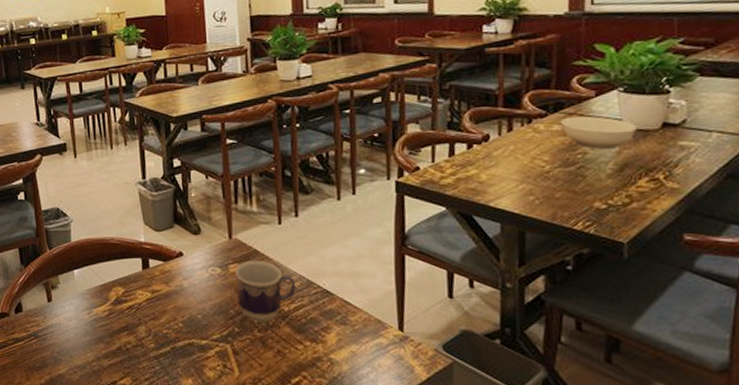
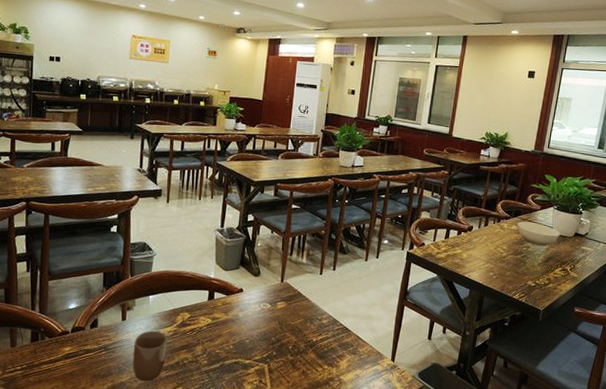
cup: none [66,311,105,372] -> present [132,330,167,381]
cup: present [235,260,296,322] -> none [279,300,325,349]

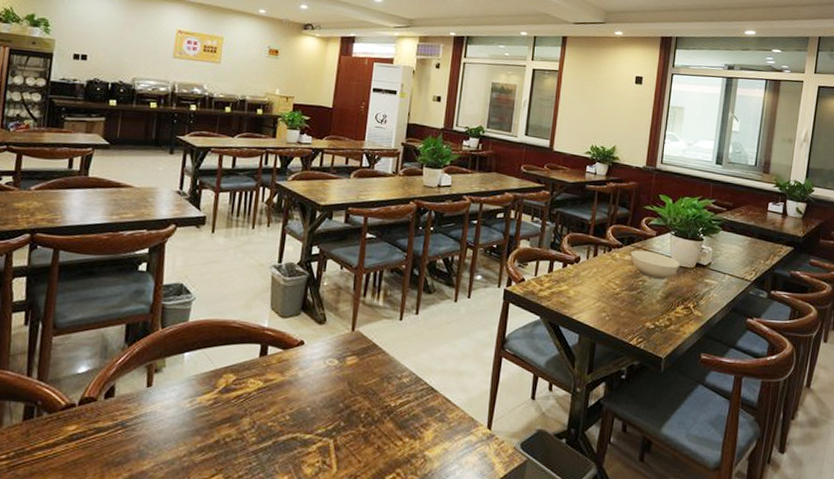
cup: present [132,330,167,381] -> none [158,399,205,468]

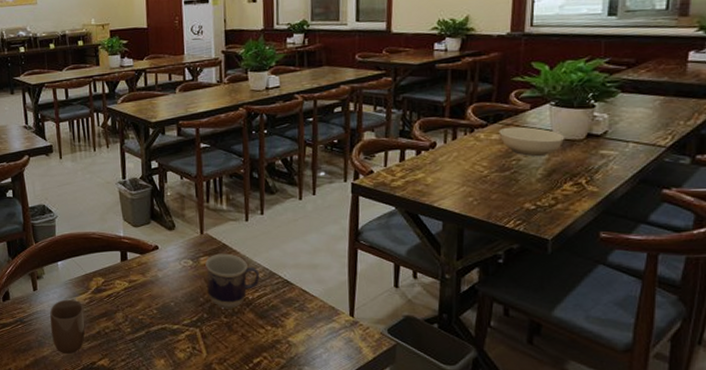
cup: none [158,399,205,468] -> present [50,299,86,354]
cup: none [348,353,406,417] -> present [205,253,260,309]

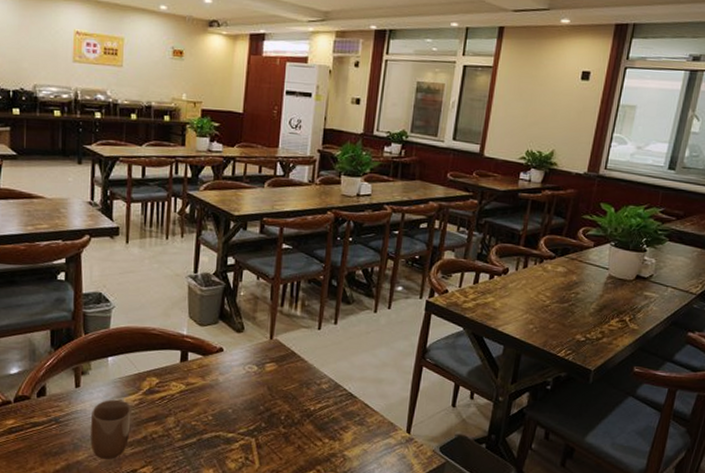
cup: present [205,253,260,309] -> none [269,361,325,419]
bowl: present [498,126,565,157] -> none [564,261,619,293]

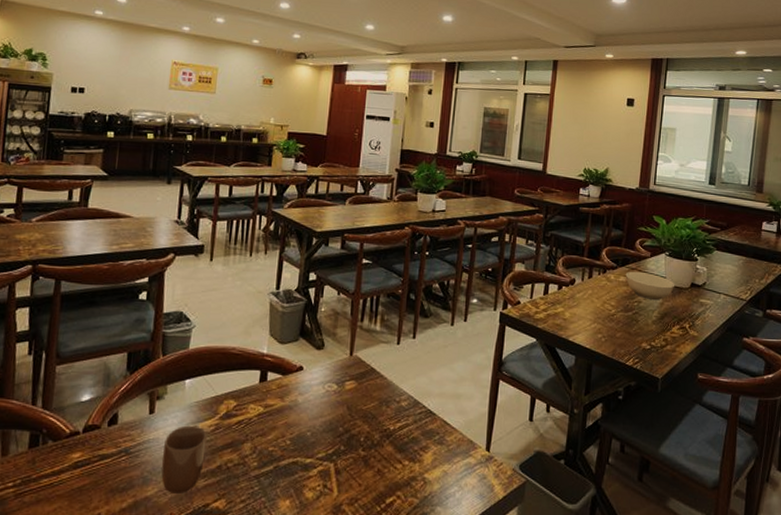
bowl: none [564,261,619,293] -> present [625,271,675,301]

